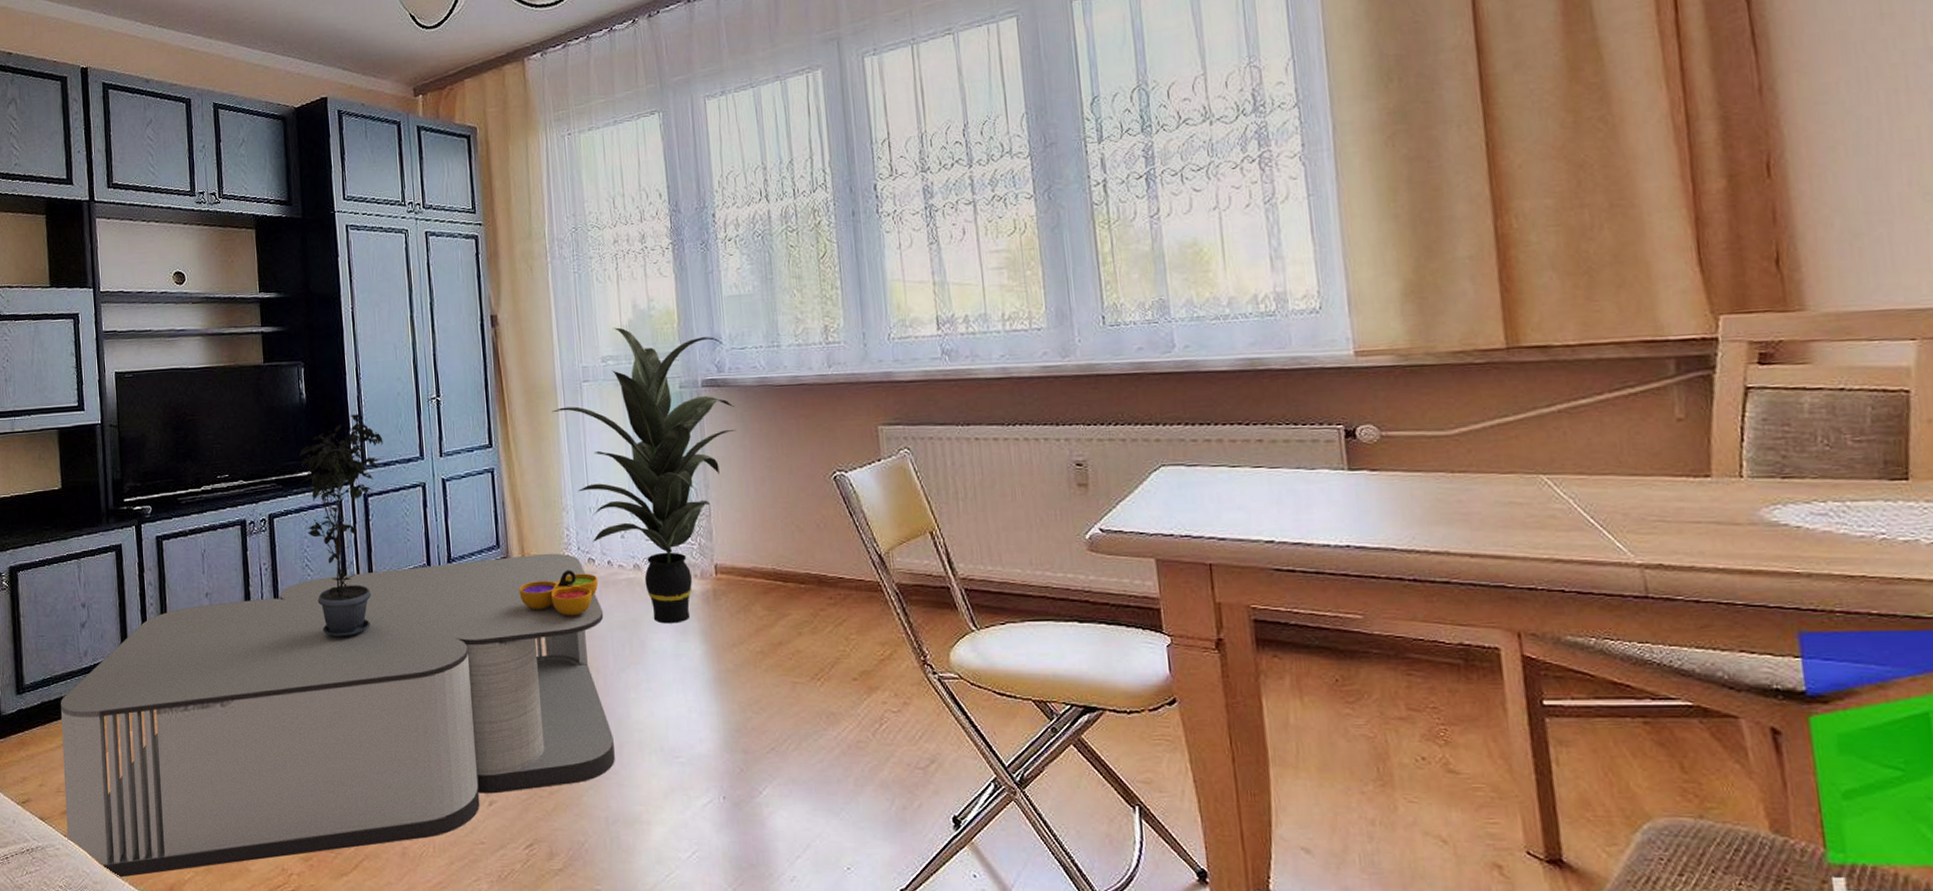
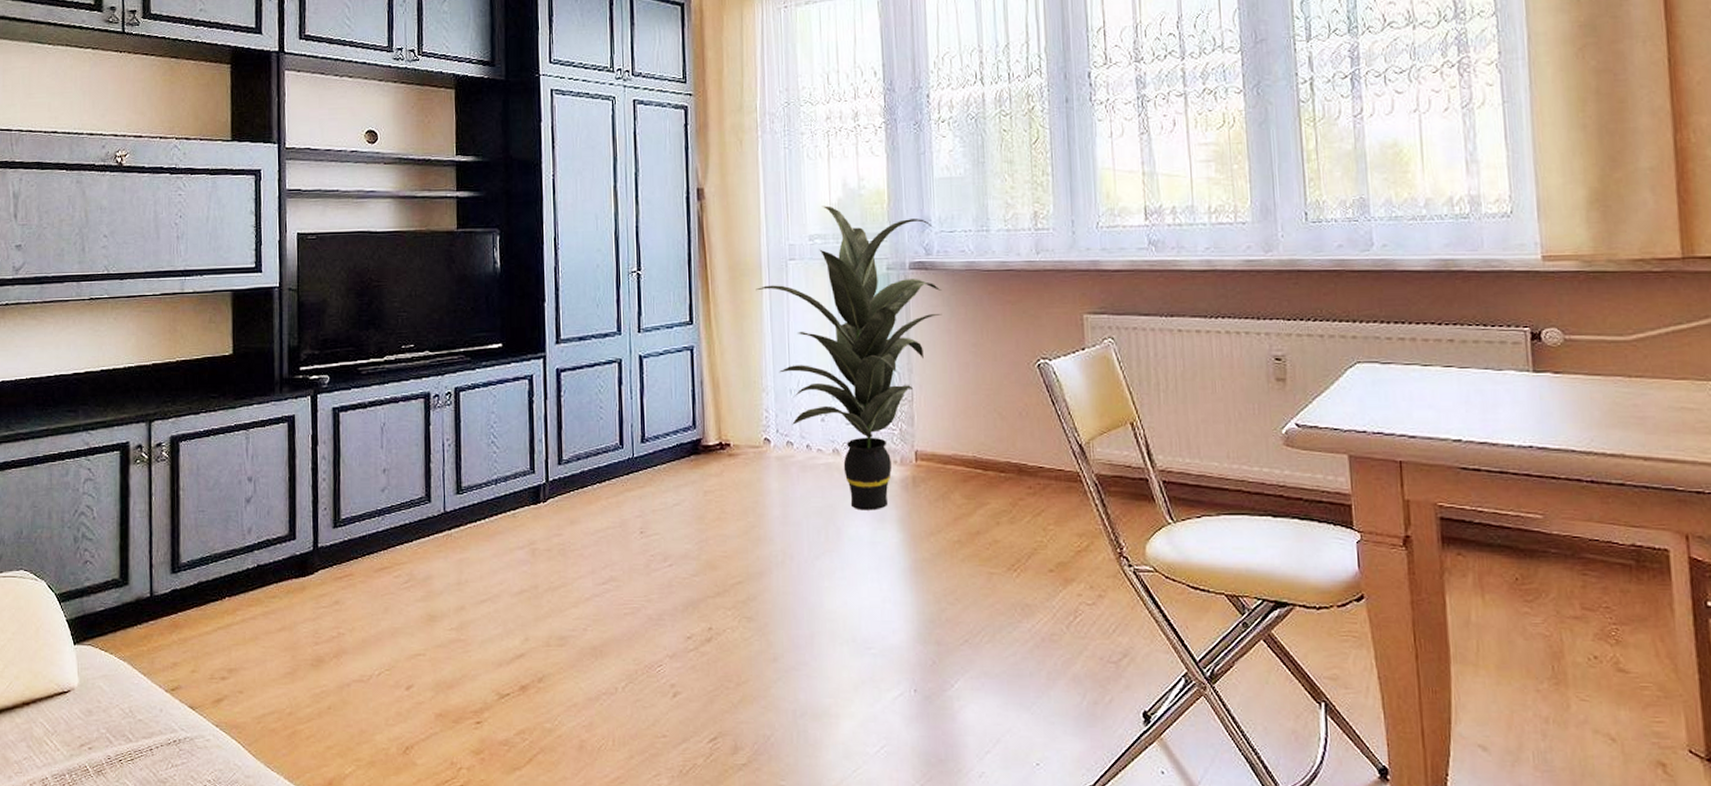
coffee table: present [61,553,615,878] -> none [219,435,806,771]
potted plant: present [291,414,383,639] -> none [481,285,579,520]
decorative bowl: present [519,570,599,616] -> none [714,453,796,501]

